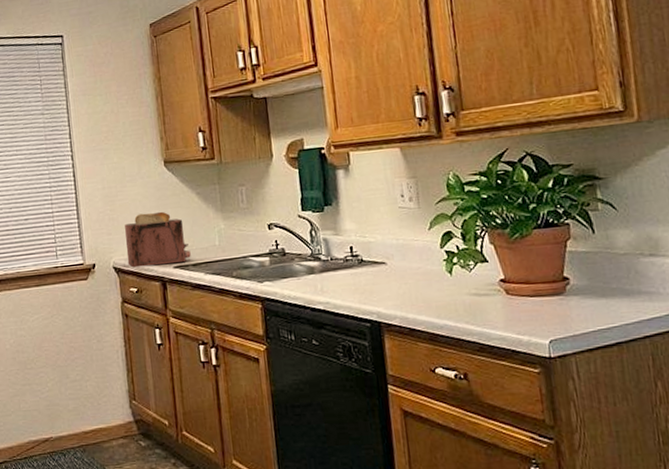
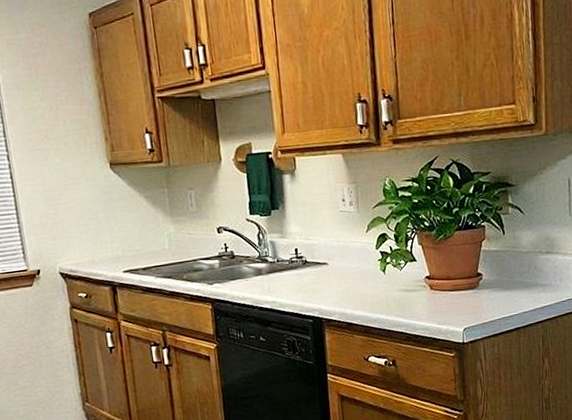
toaster: present [125,211,191,268] -> none [70,215,141,273]

